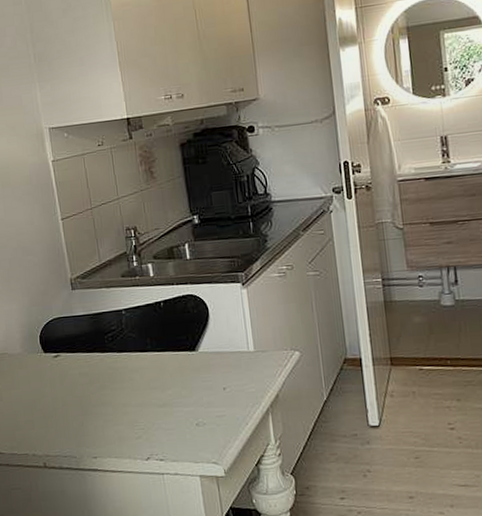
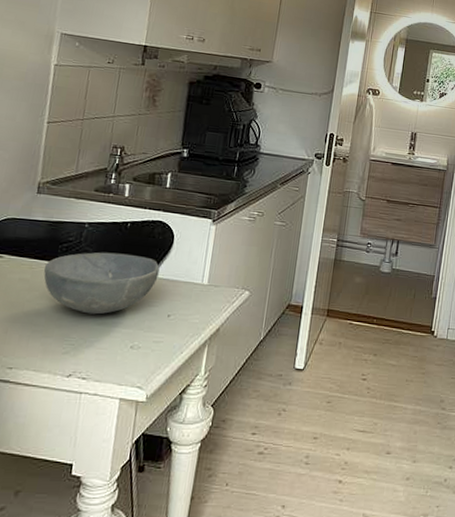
bowl: none [97,333,204,398] -> present [43,252,160,315]

